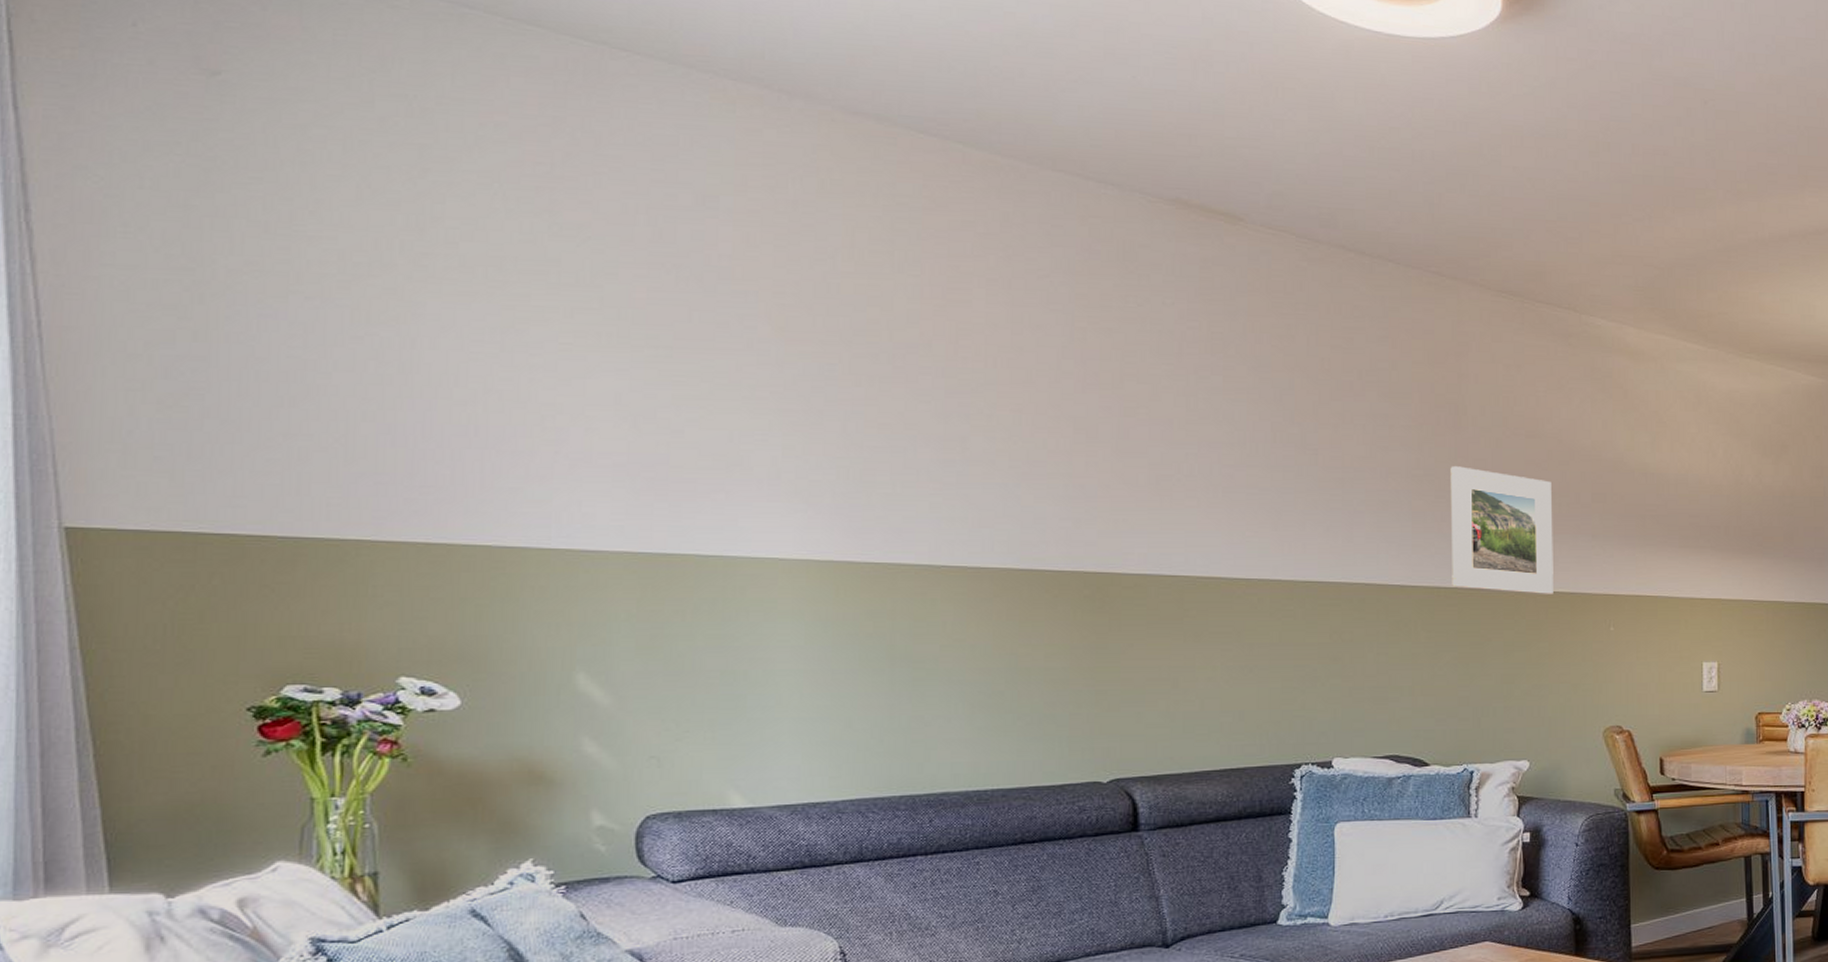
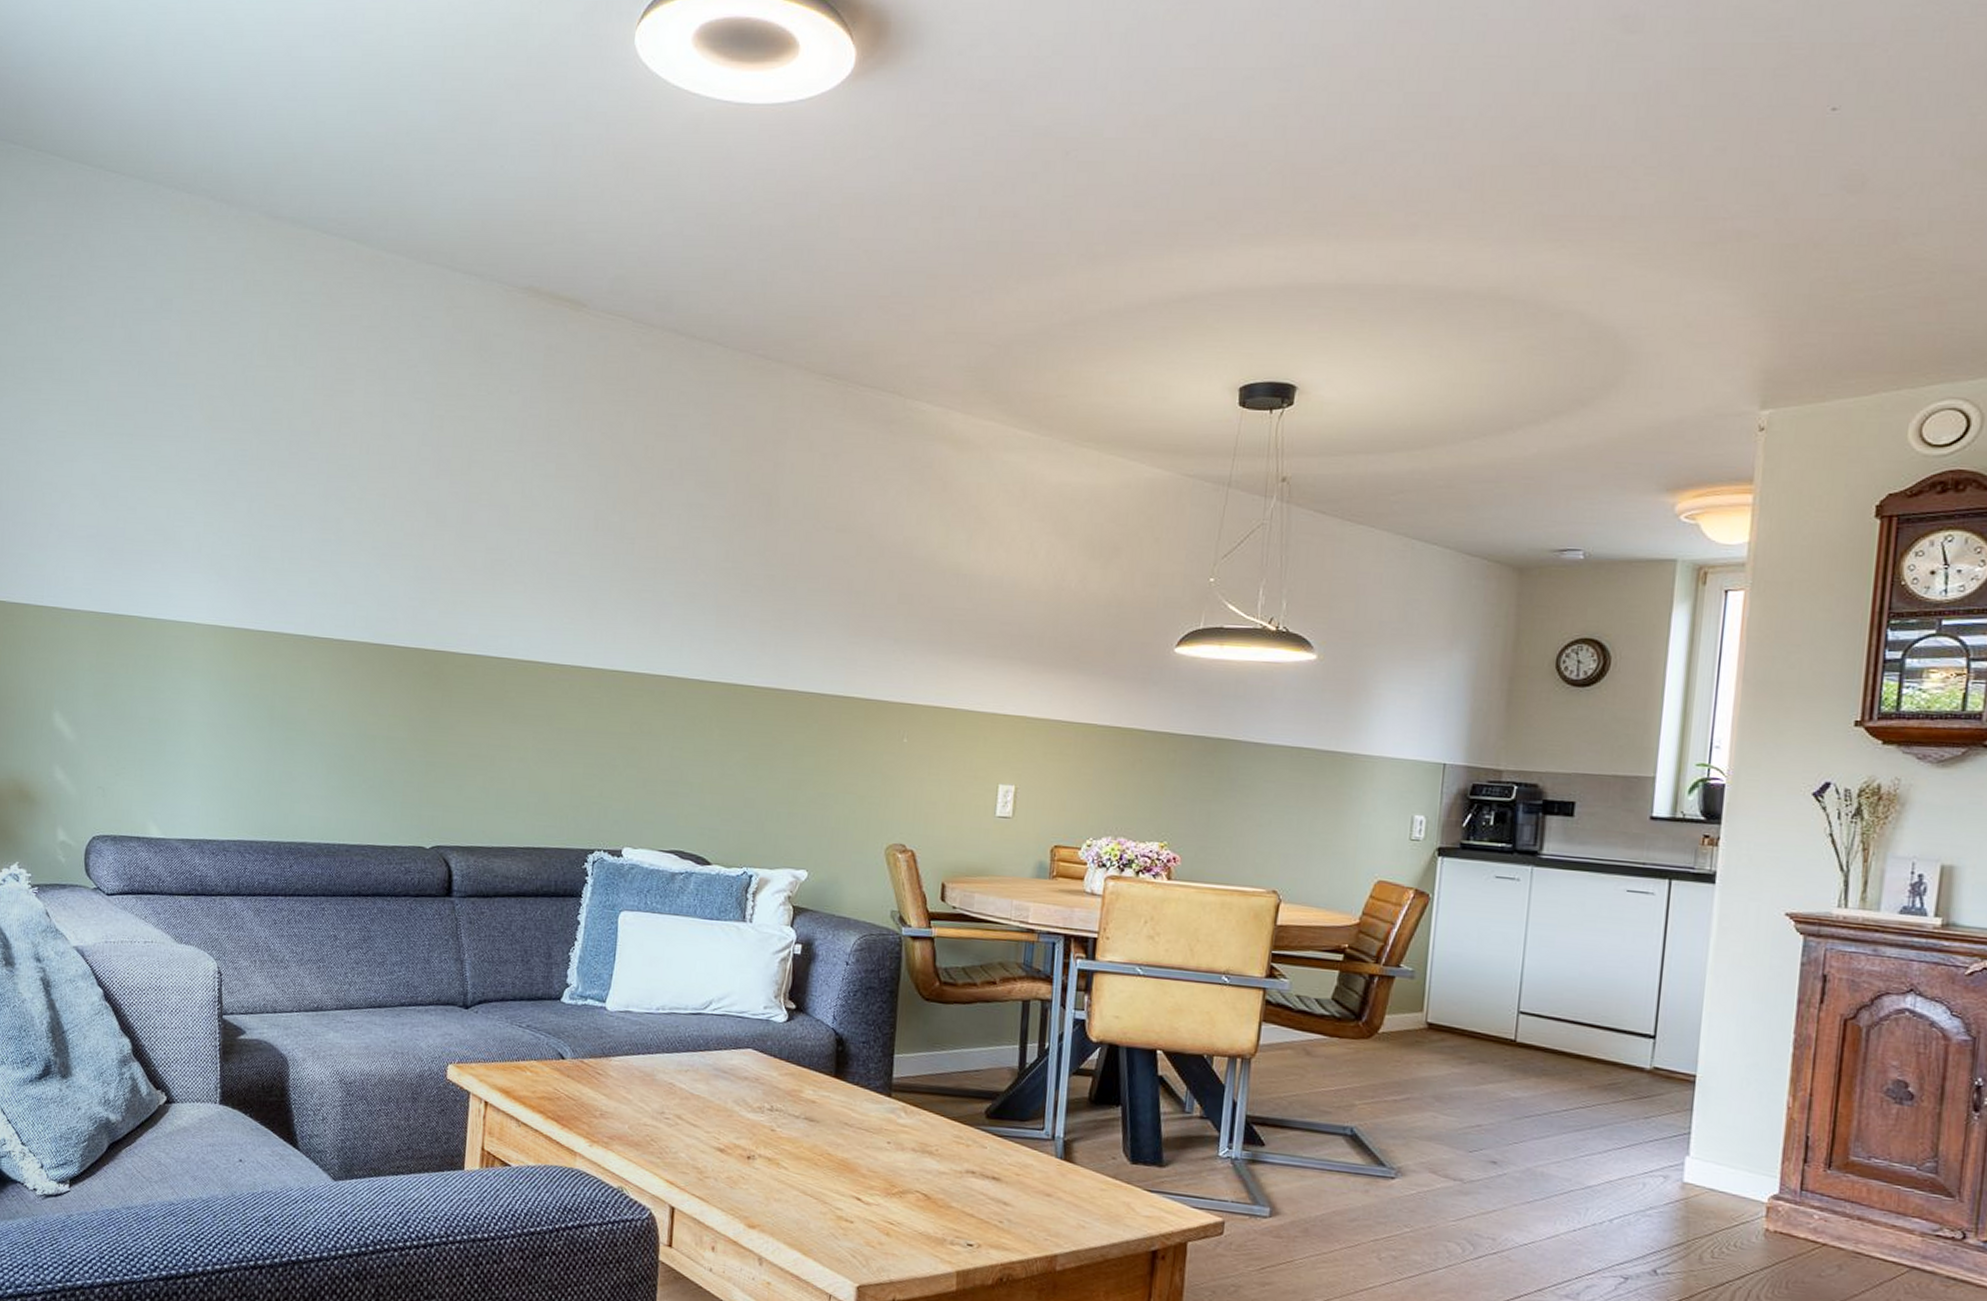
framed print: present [1450,466,1554,595] -> none [749,560,858,700]

